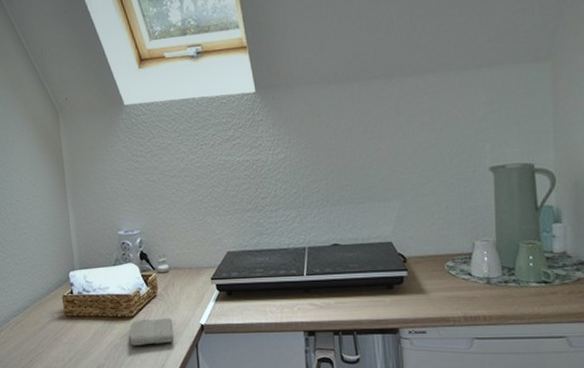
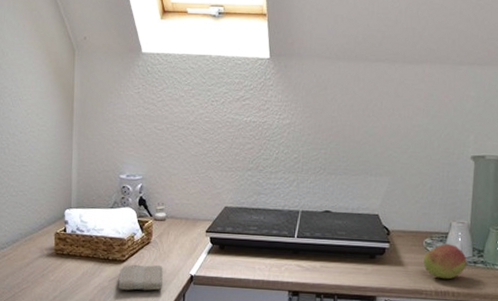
fruit: none [447,265,498,303] -> present [423,243,468,280]

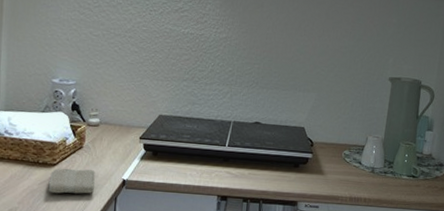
fruit: present [423,243,468,280] -> none [341,155,379,187]

